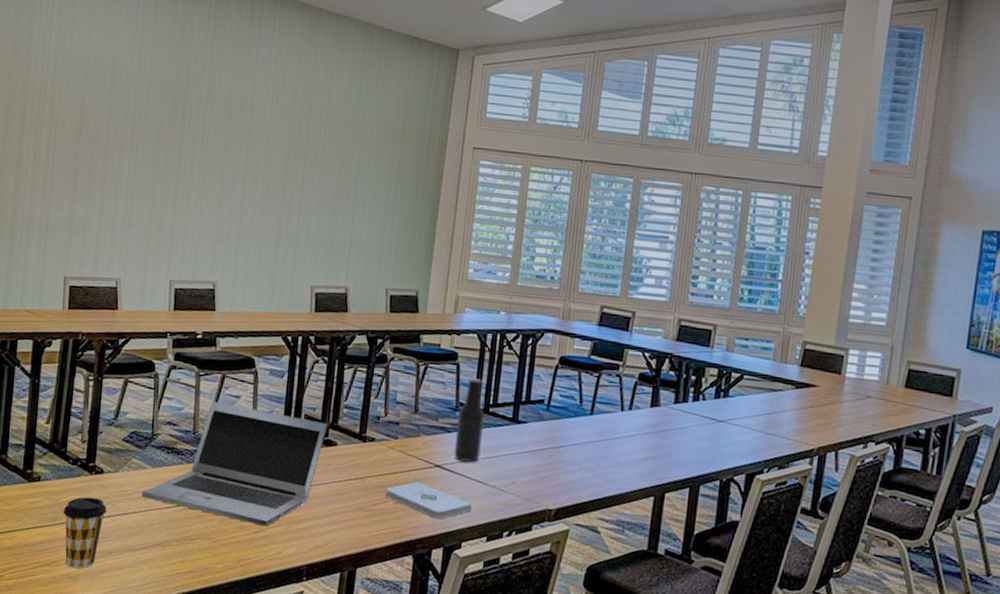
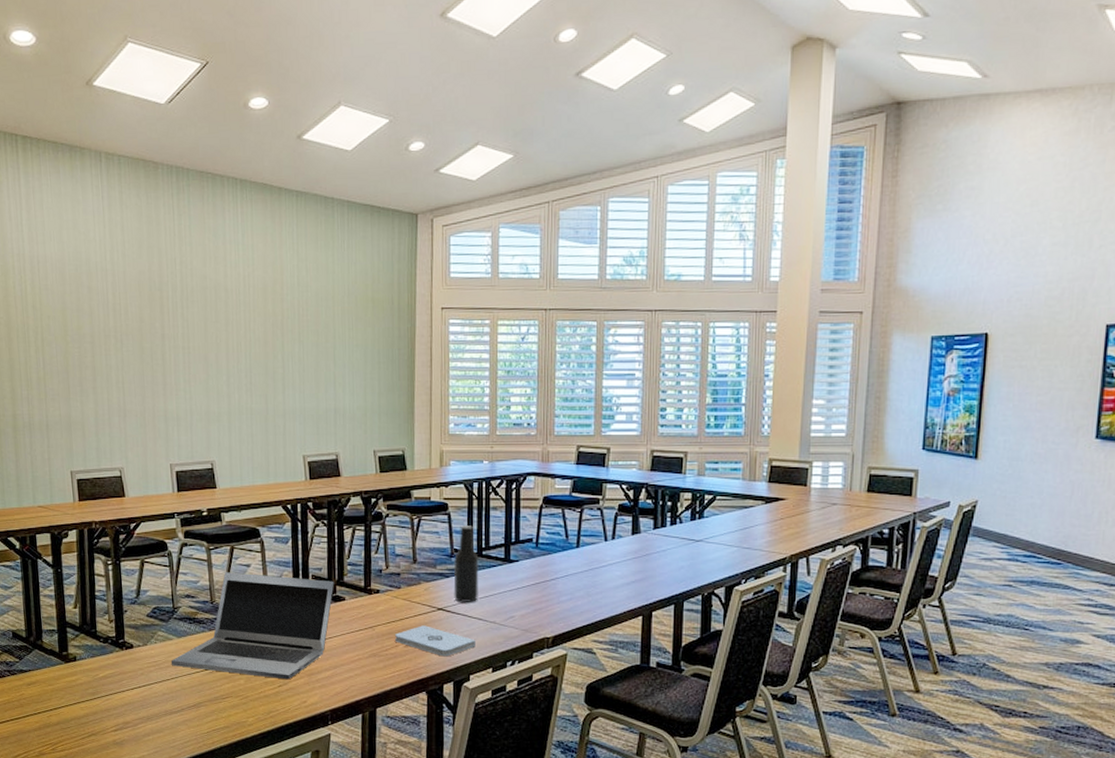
coffee cup: present [63,497,107,569] -> none [101,671,141,736]

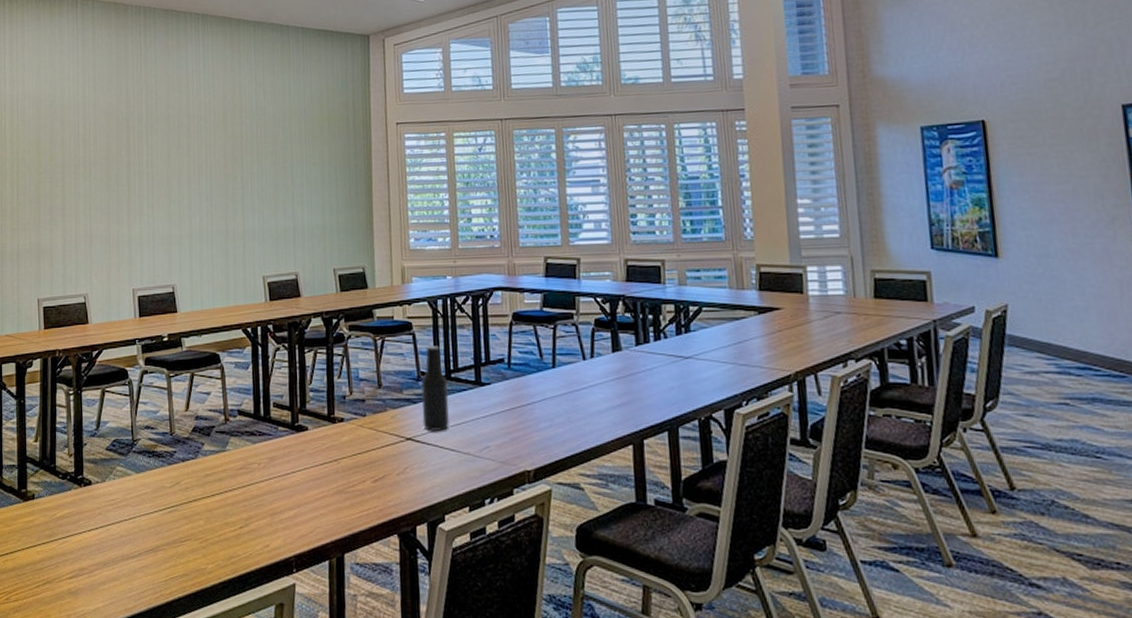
laptop: present [170,572,335,680] -> none [129,401,297,520]
notepad: present [395,625,475,657] -> none [362,457,449,494]

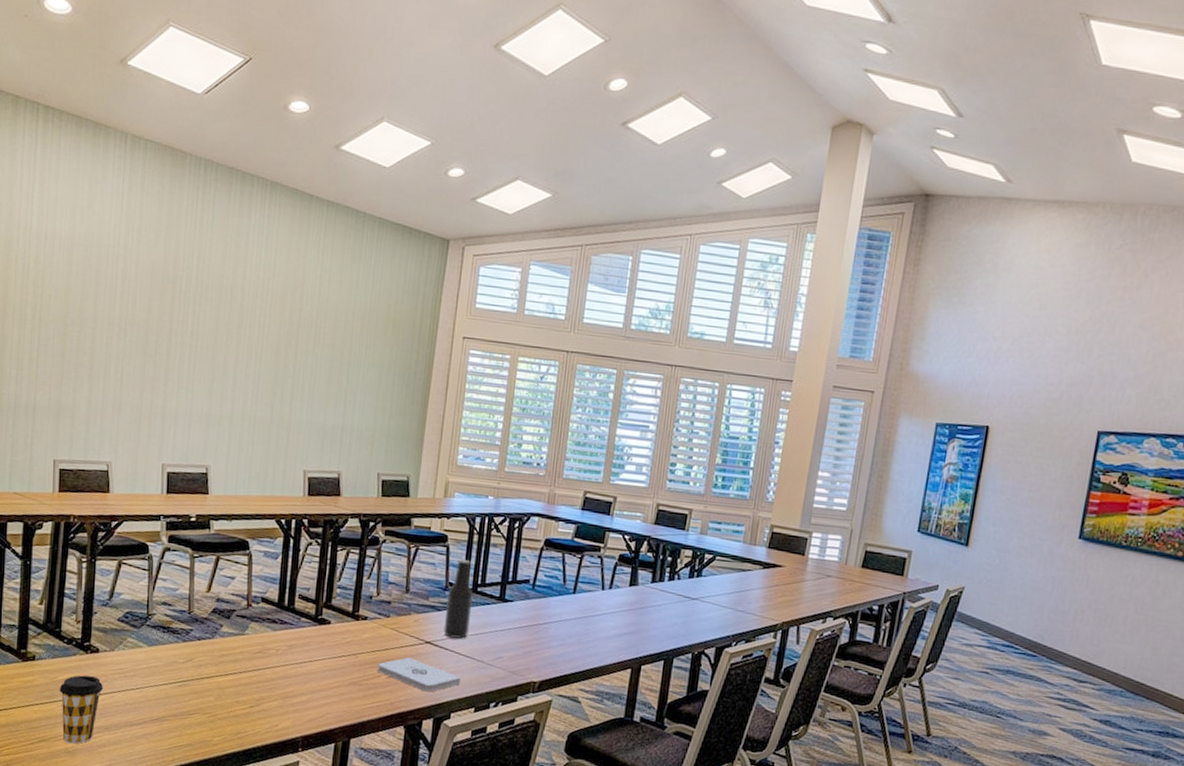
coffee cup: none [58,510,98,584] -> present [59,675,103,744]
notepad: none [362,457,449,494] -> present [378,657,461,692]

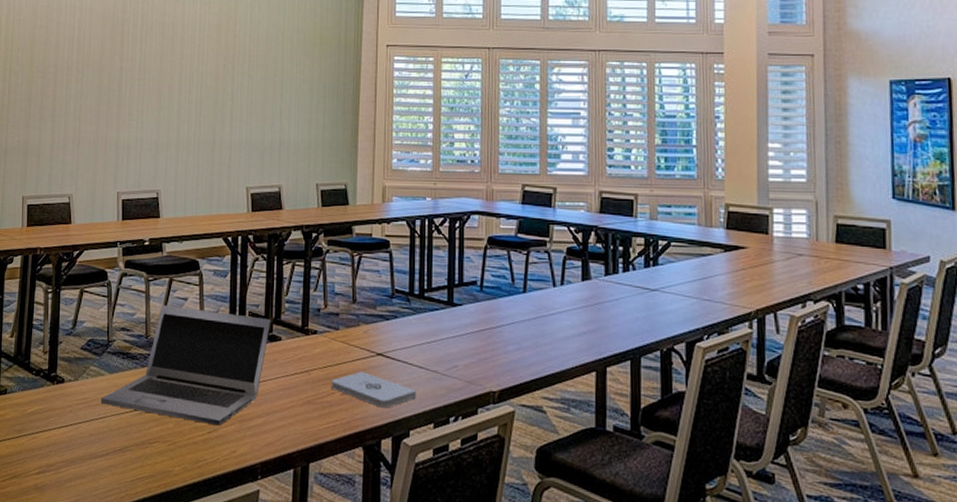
coffee cup: present [59,675,103,744] -> none [28,407,69,480]
laptop: none [137,582,322,701] -> present [100,305,271,426]
beer bottle: present [443,559,473,639] -> none [394,264,421,349]

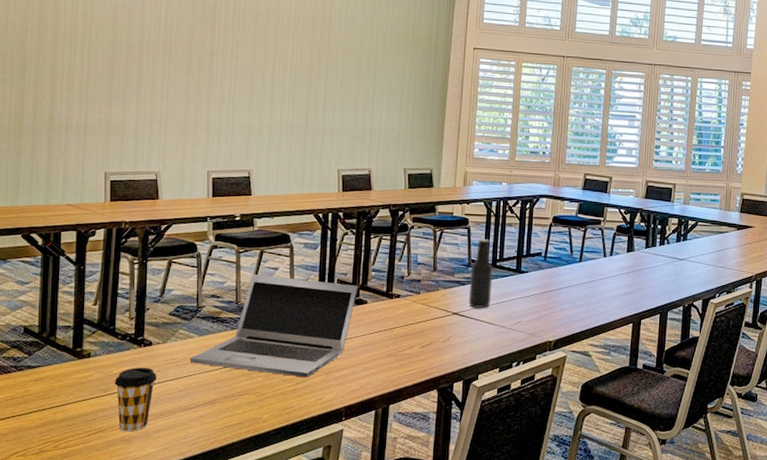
coffee cup: none [28,407,69,480] -> present [114,368,157,432]
notepad: present [332,371,416,408] -> none [412,328,485,357]
beer bottle: none [394,264,421,349] -> present [468,239,493,309]

